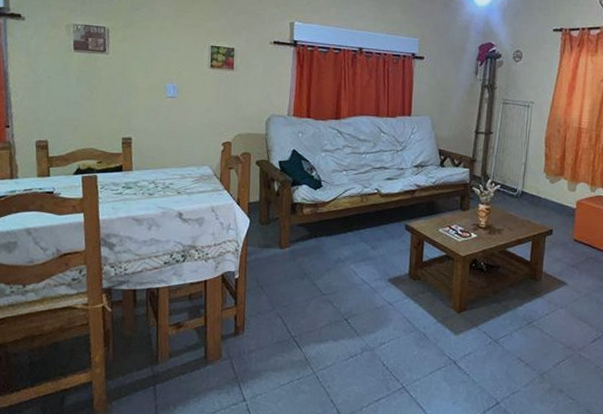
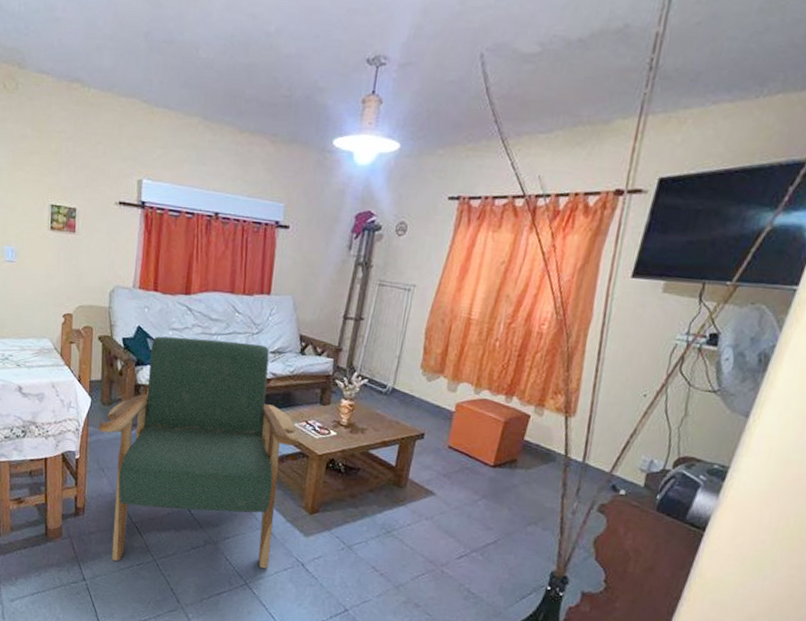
armchair: none [256,157,444,378] -> present [98,336,299,568]

